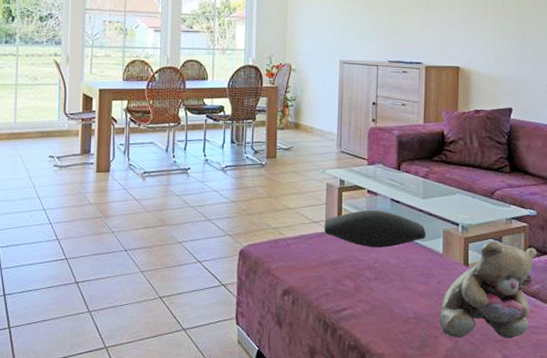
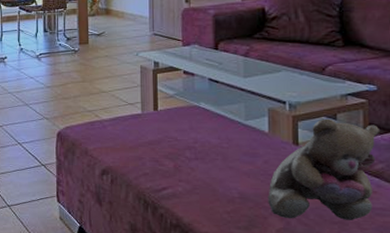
cushion: present [324,209,427,248] -> none [140,90,250,128]

